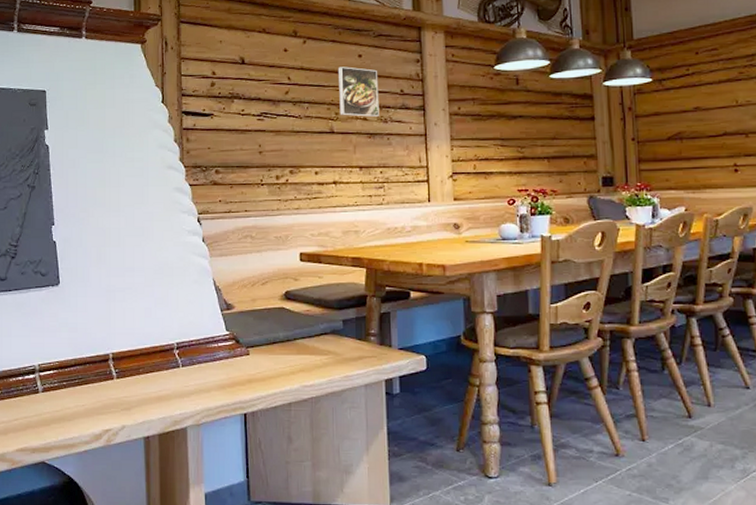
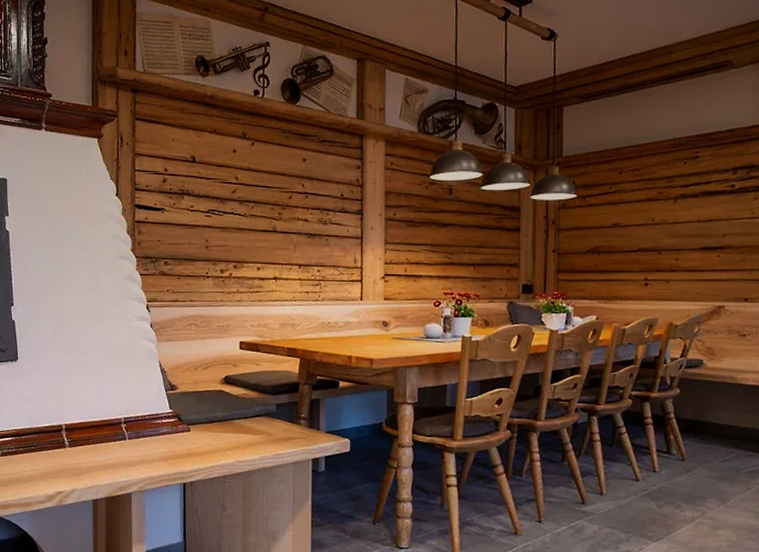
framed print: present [337,66,379,117] -> none [282,169,321,218]

